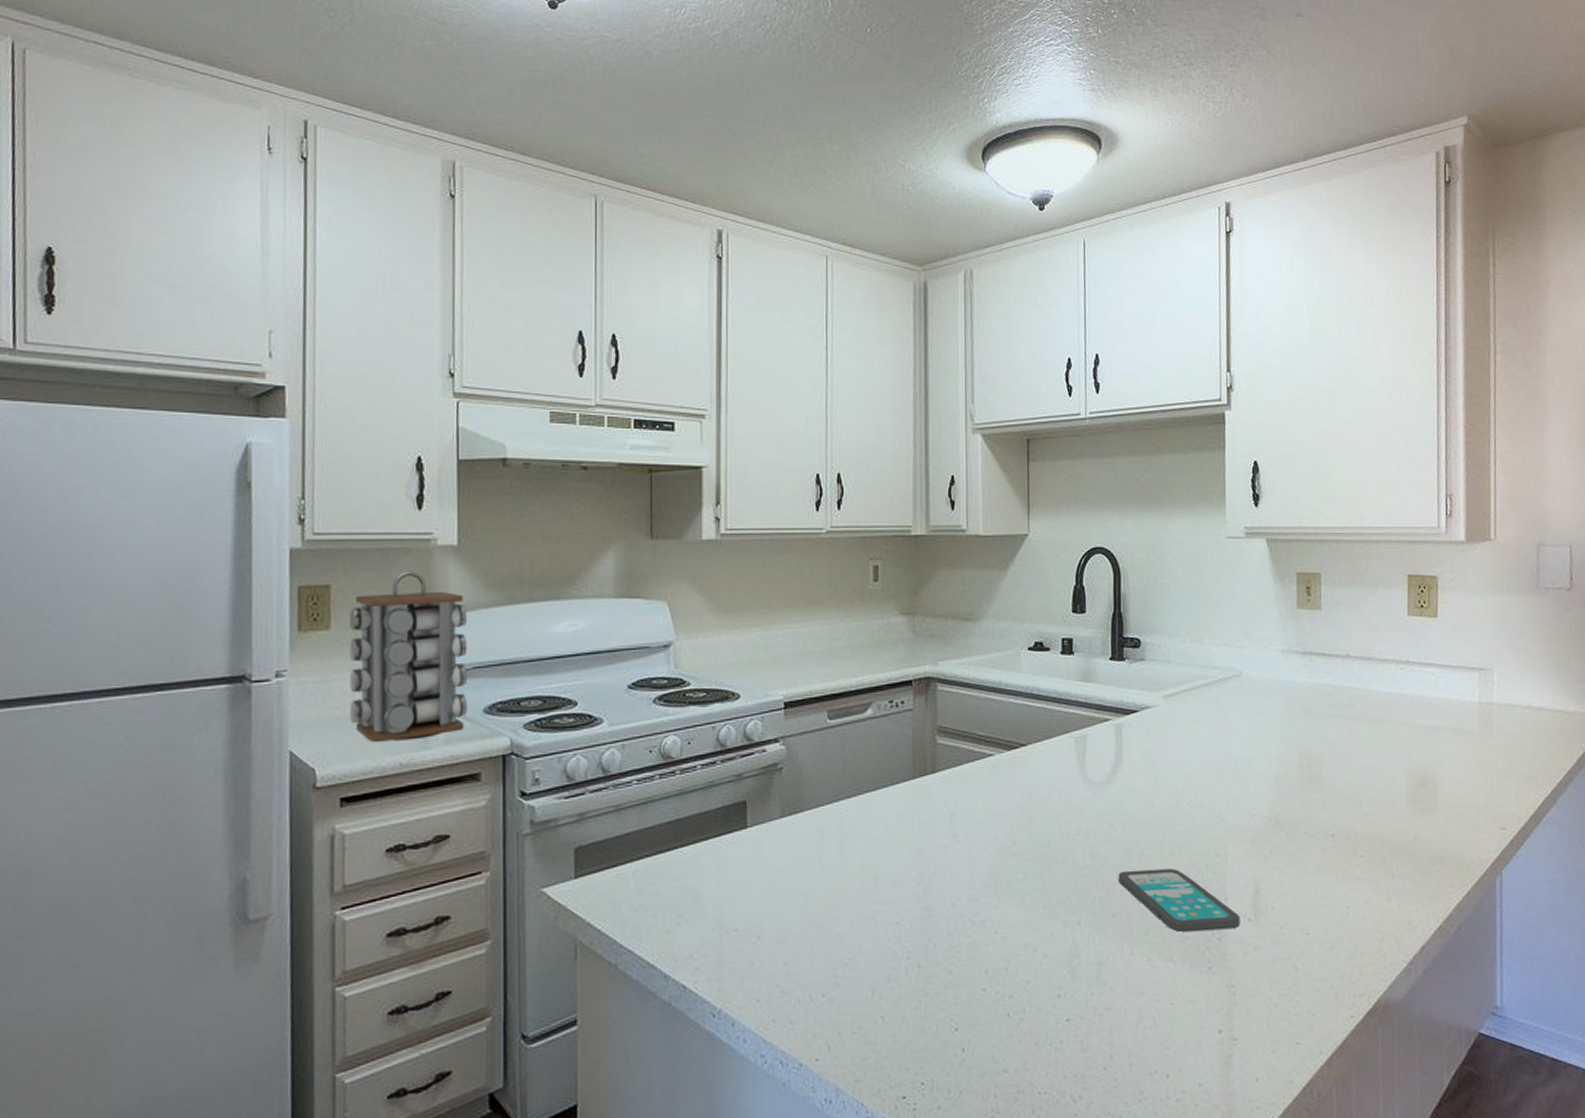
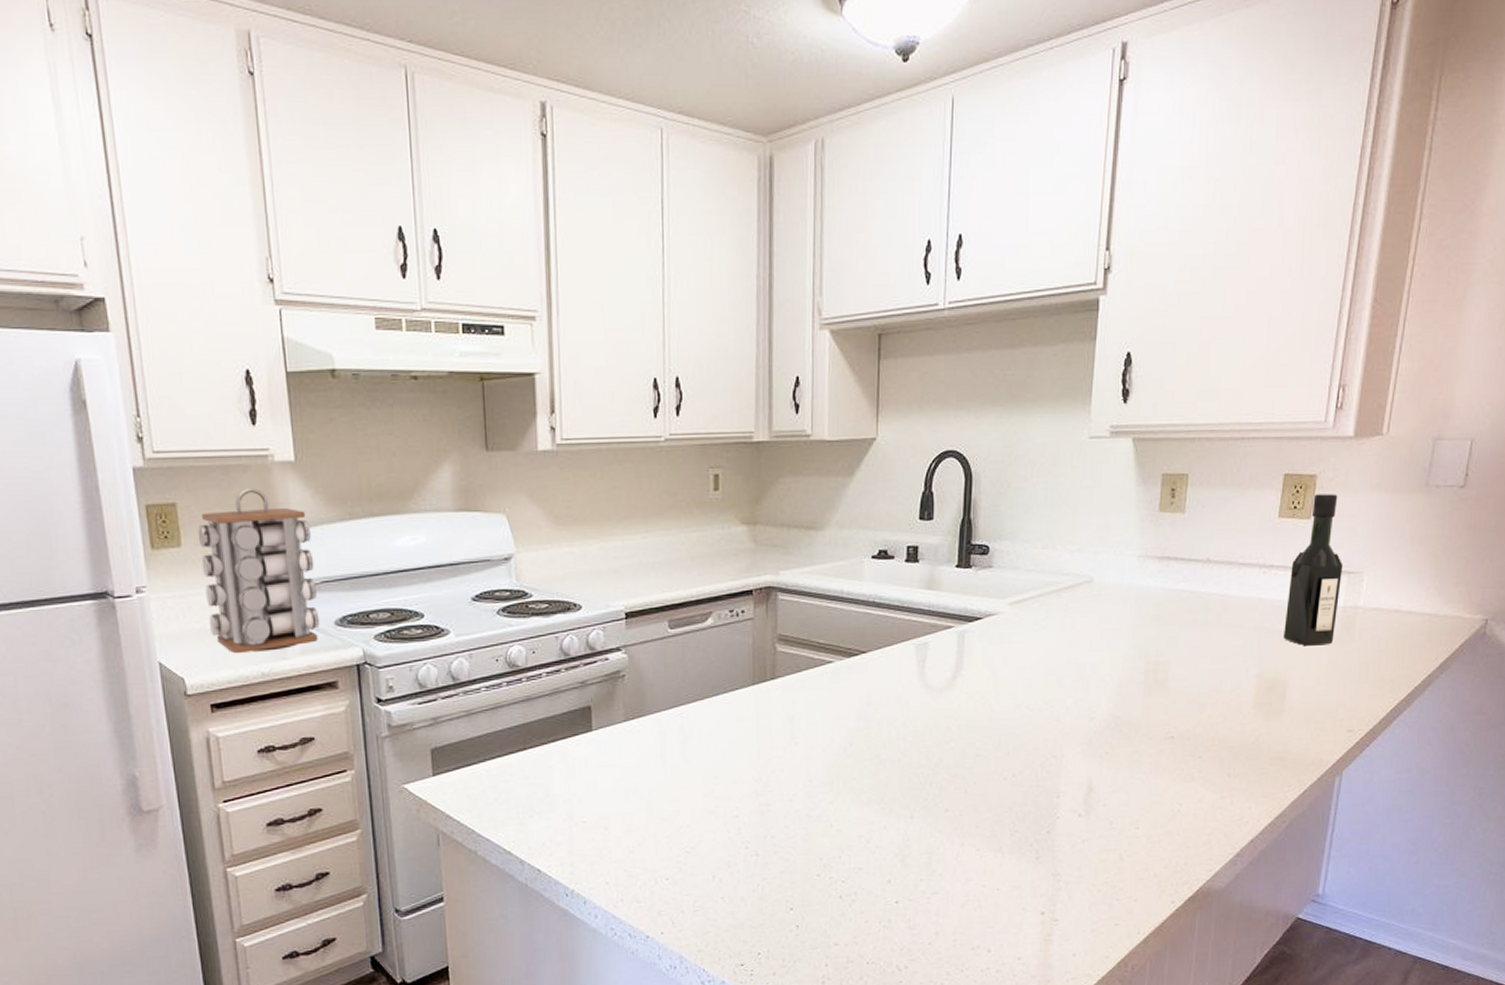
smartphone: present [1118,868,1240,932] -> none [952,768,1071,826]
bottle: none [1425,594,1475,742] -> present [1283,494,1344,646]

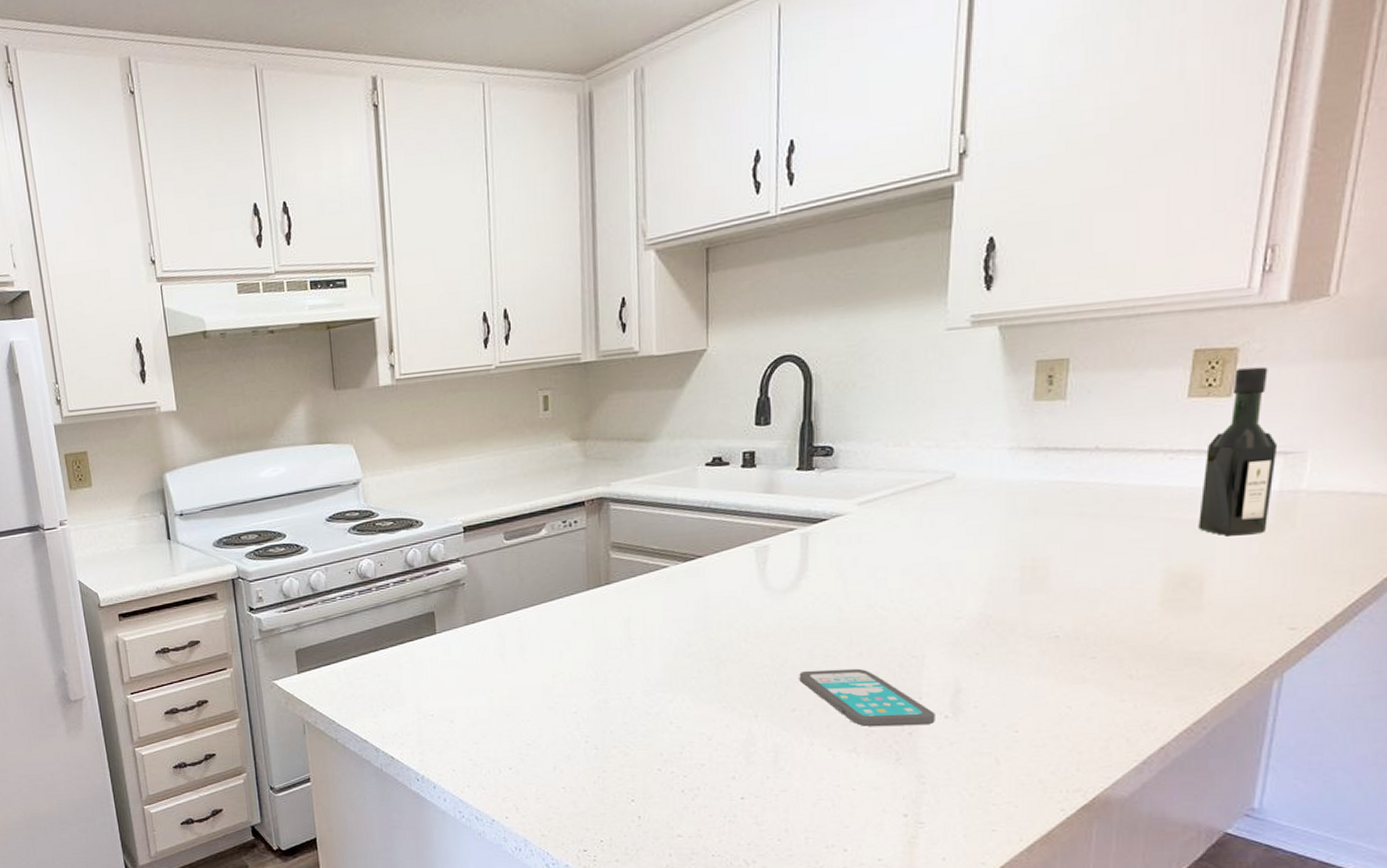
spice rack: present [197,487,320,654] -> none [104,435,201,573]
smartphone: none [952,768,1071,826] -> present [799,668,935,726]

